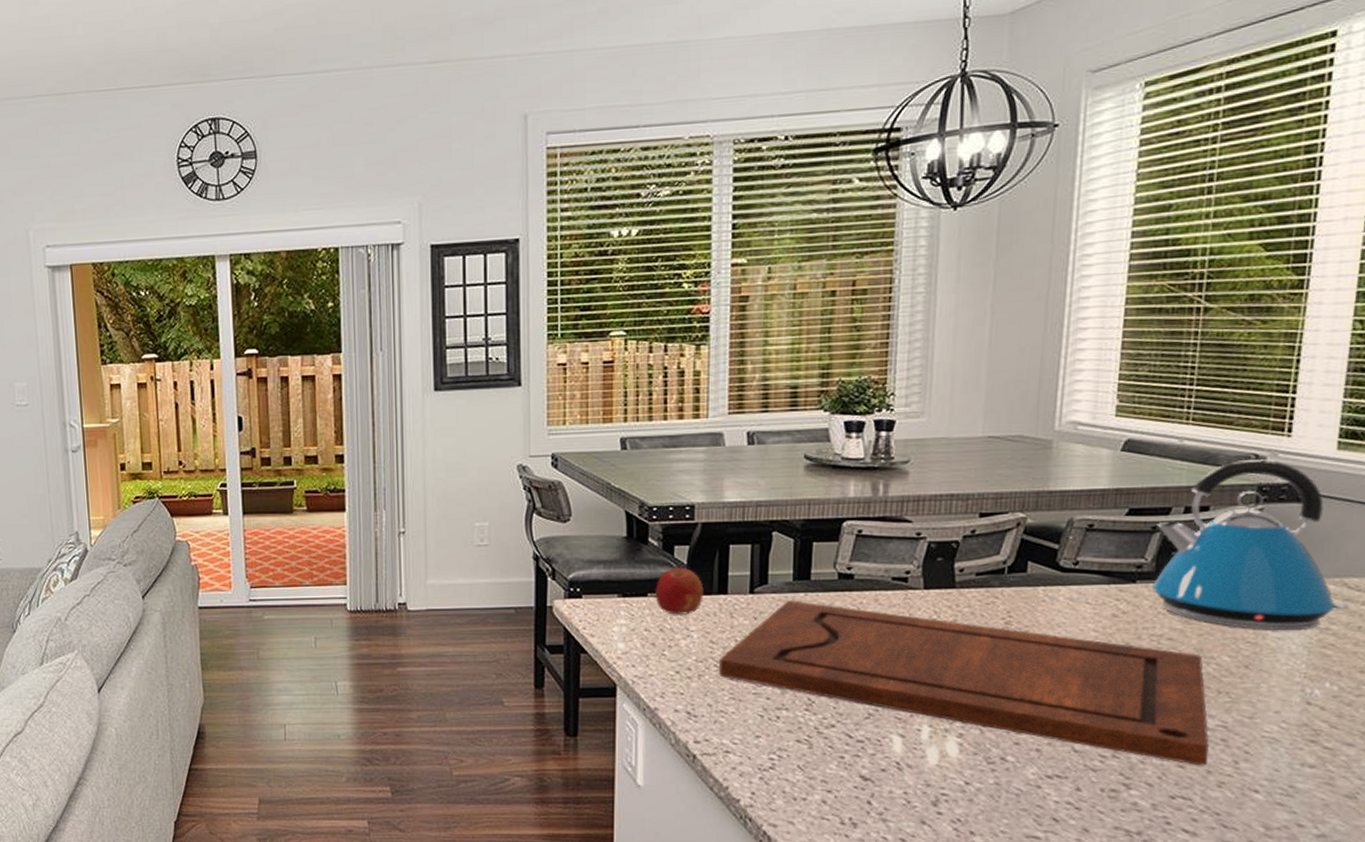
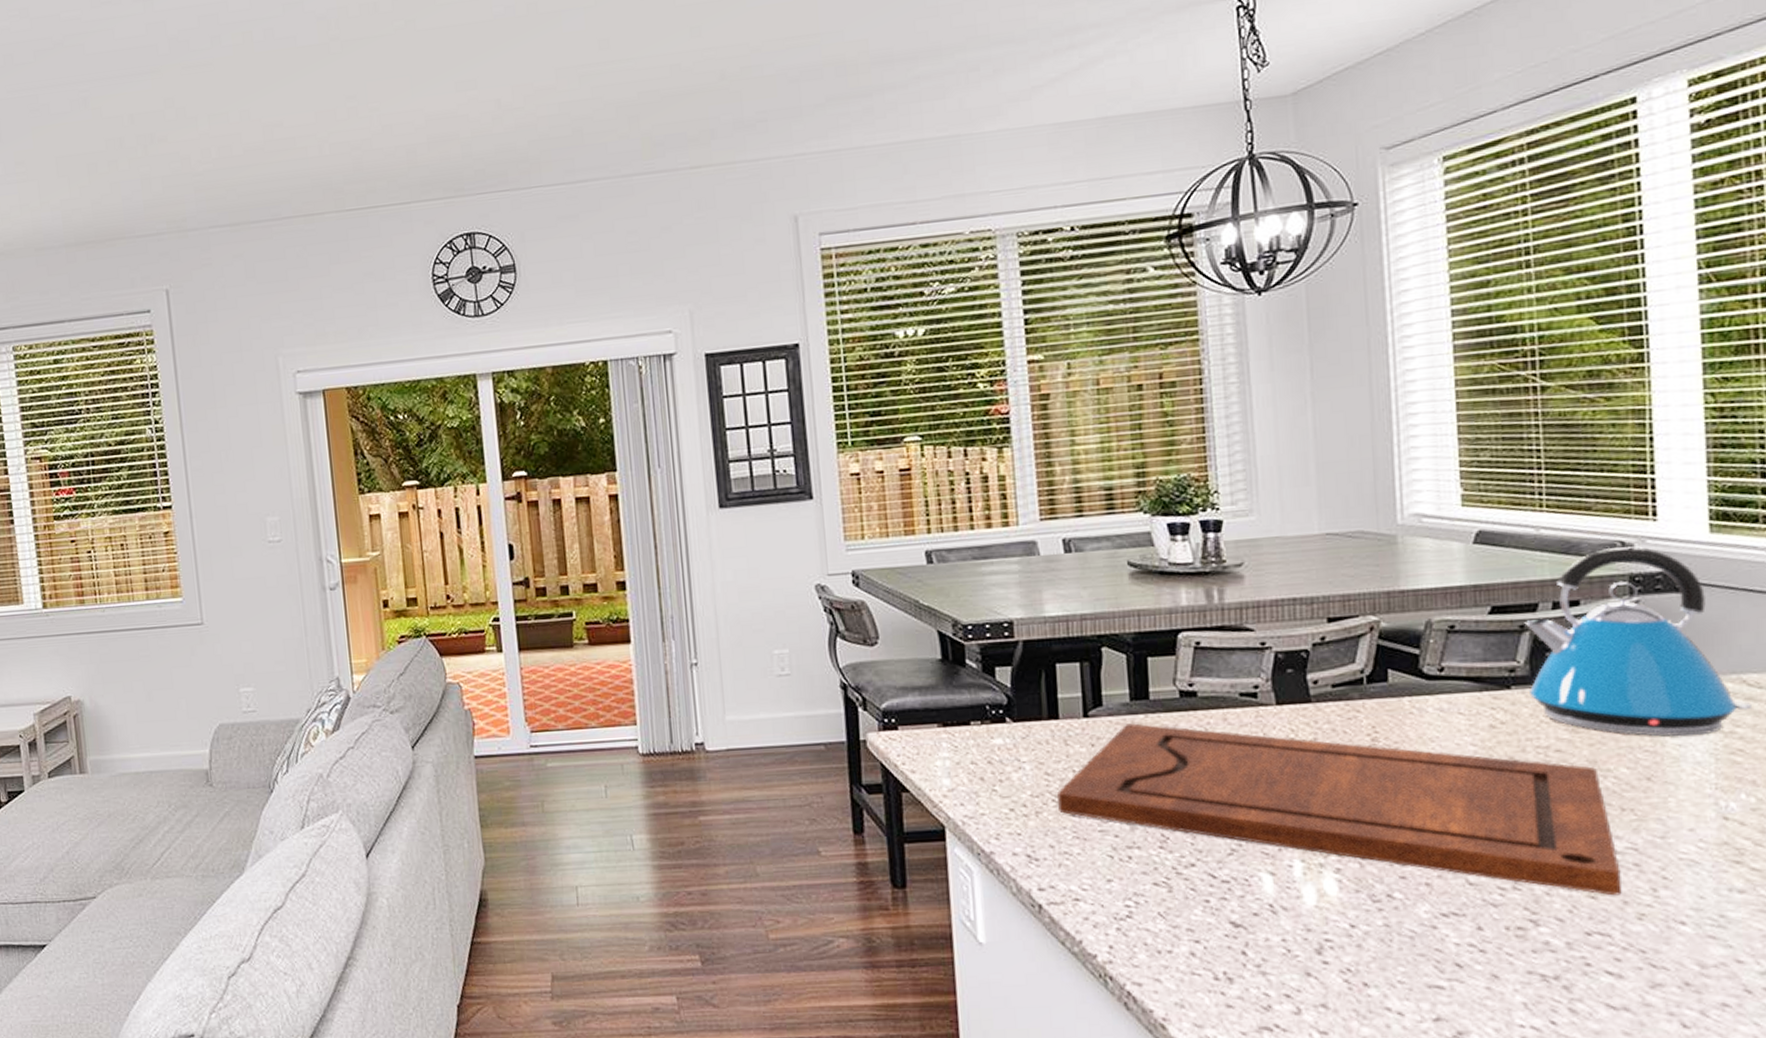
fruit: present [655,567,704,615] -> none [978,691,1033,745]

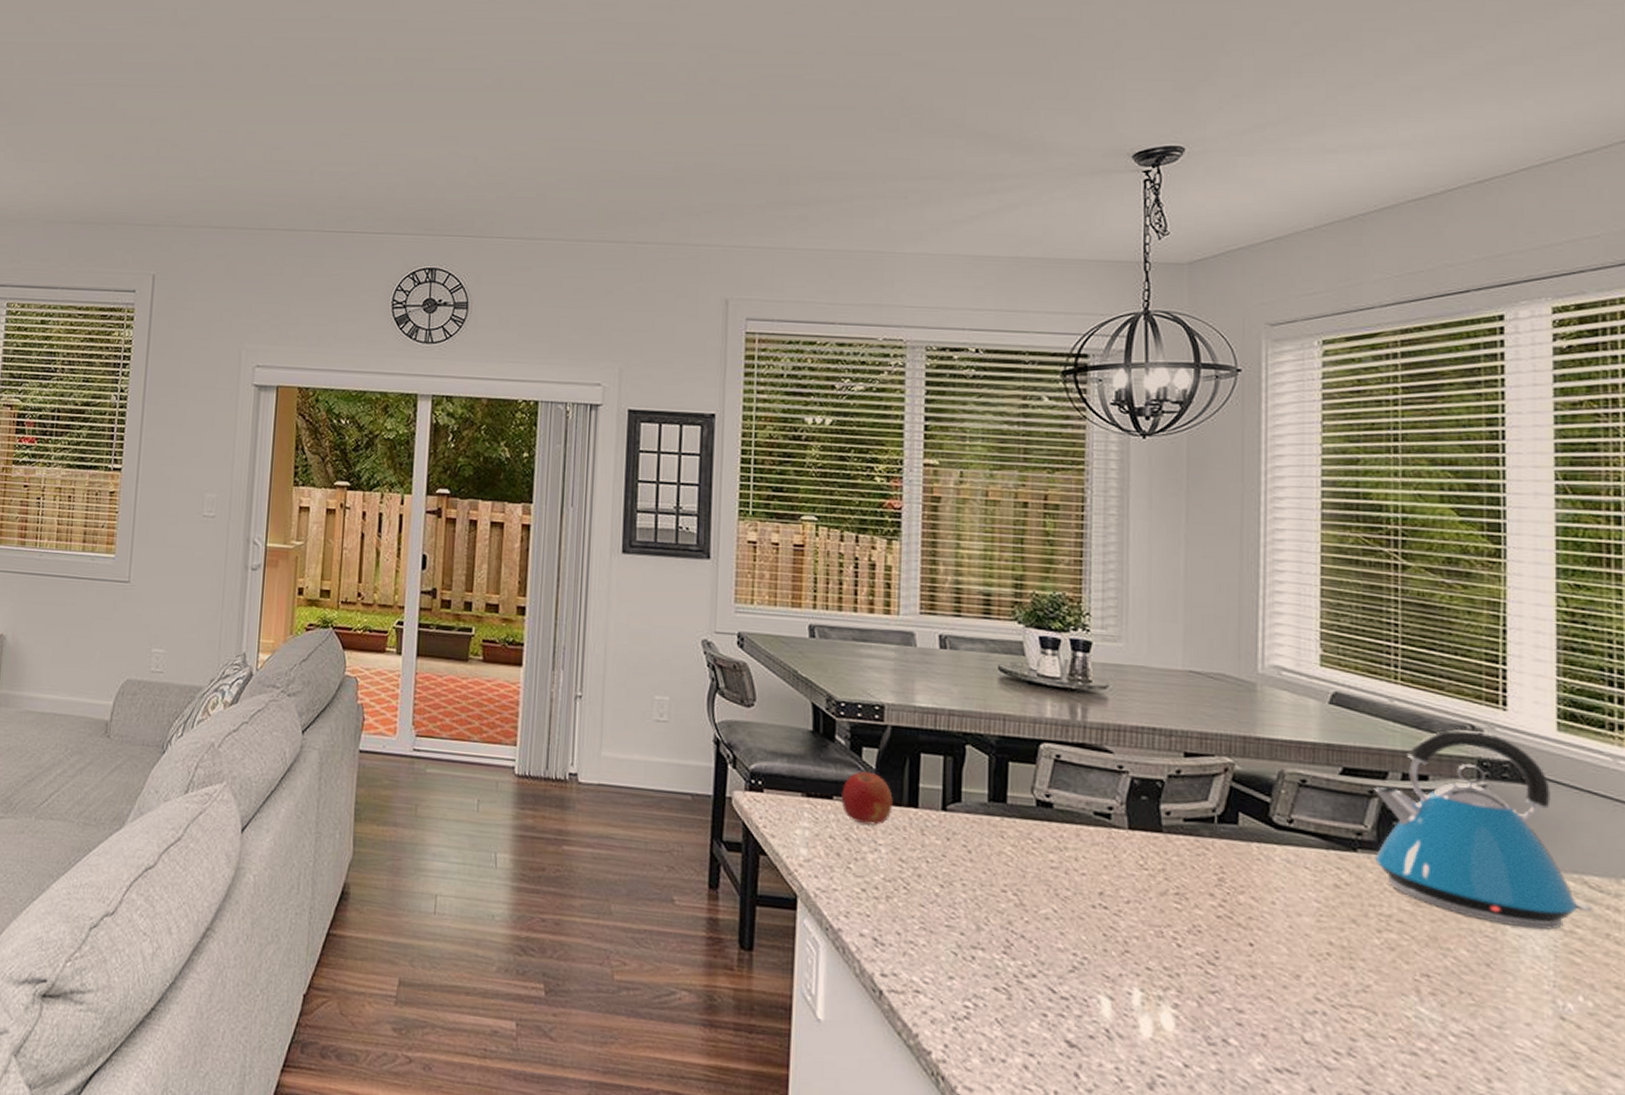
fruit: none [978,691,1033,745] -> present [841,771,893,825]
cutting board: present [1057,723,1622,896] -> none [909,823,1456,1080]

